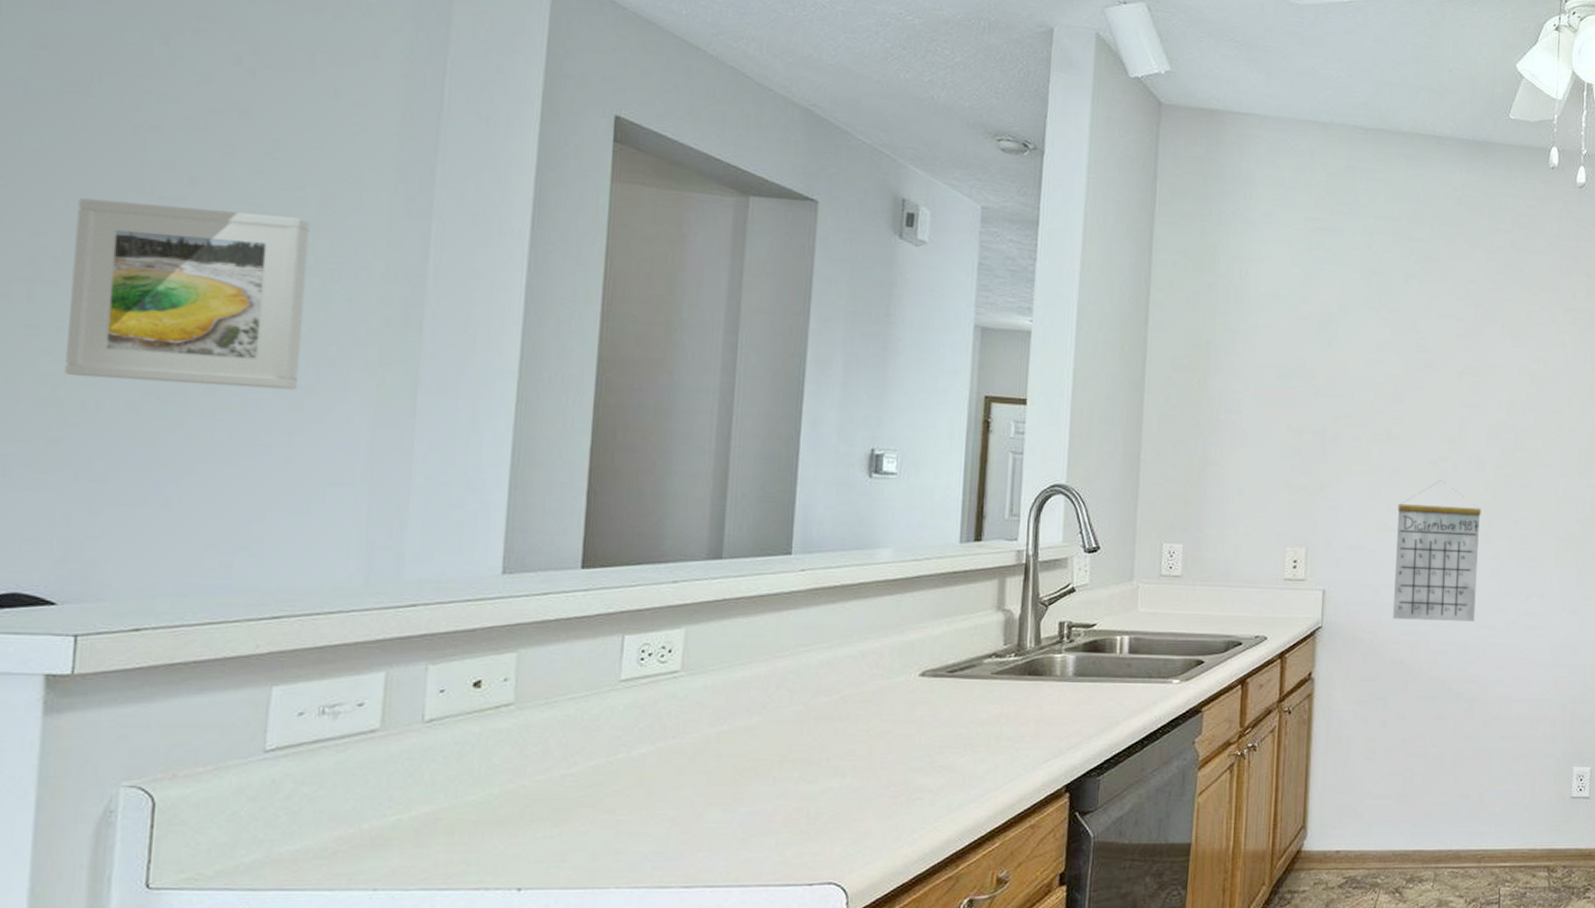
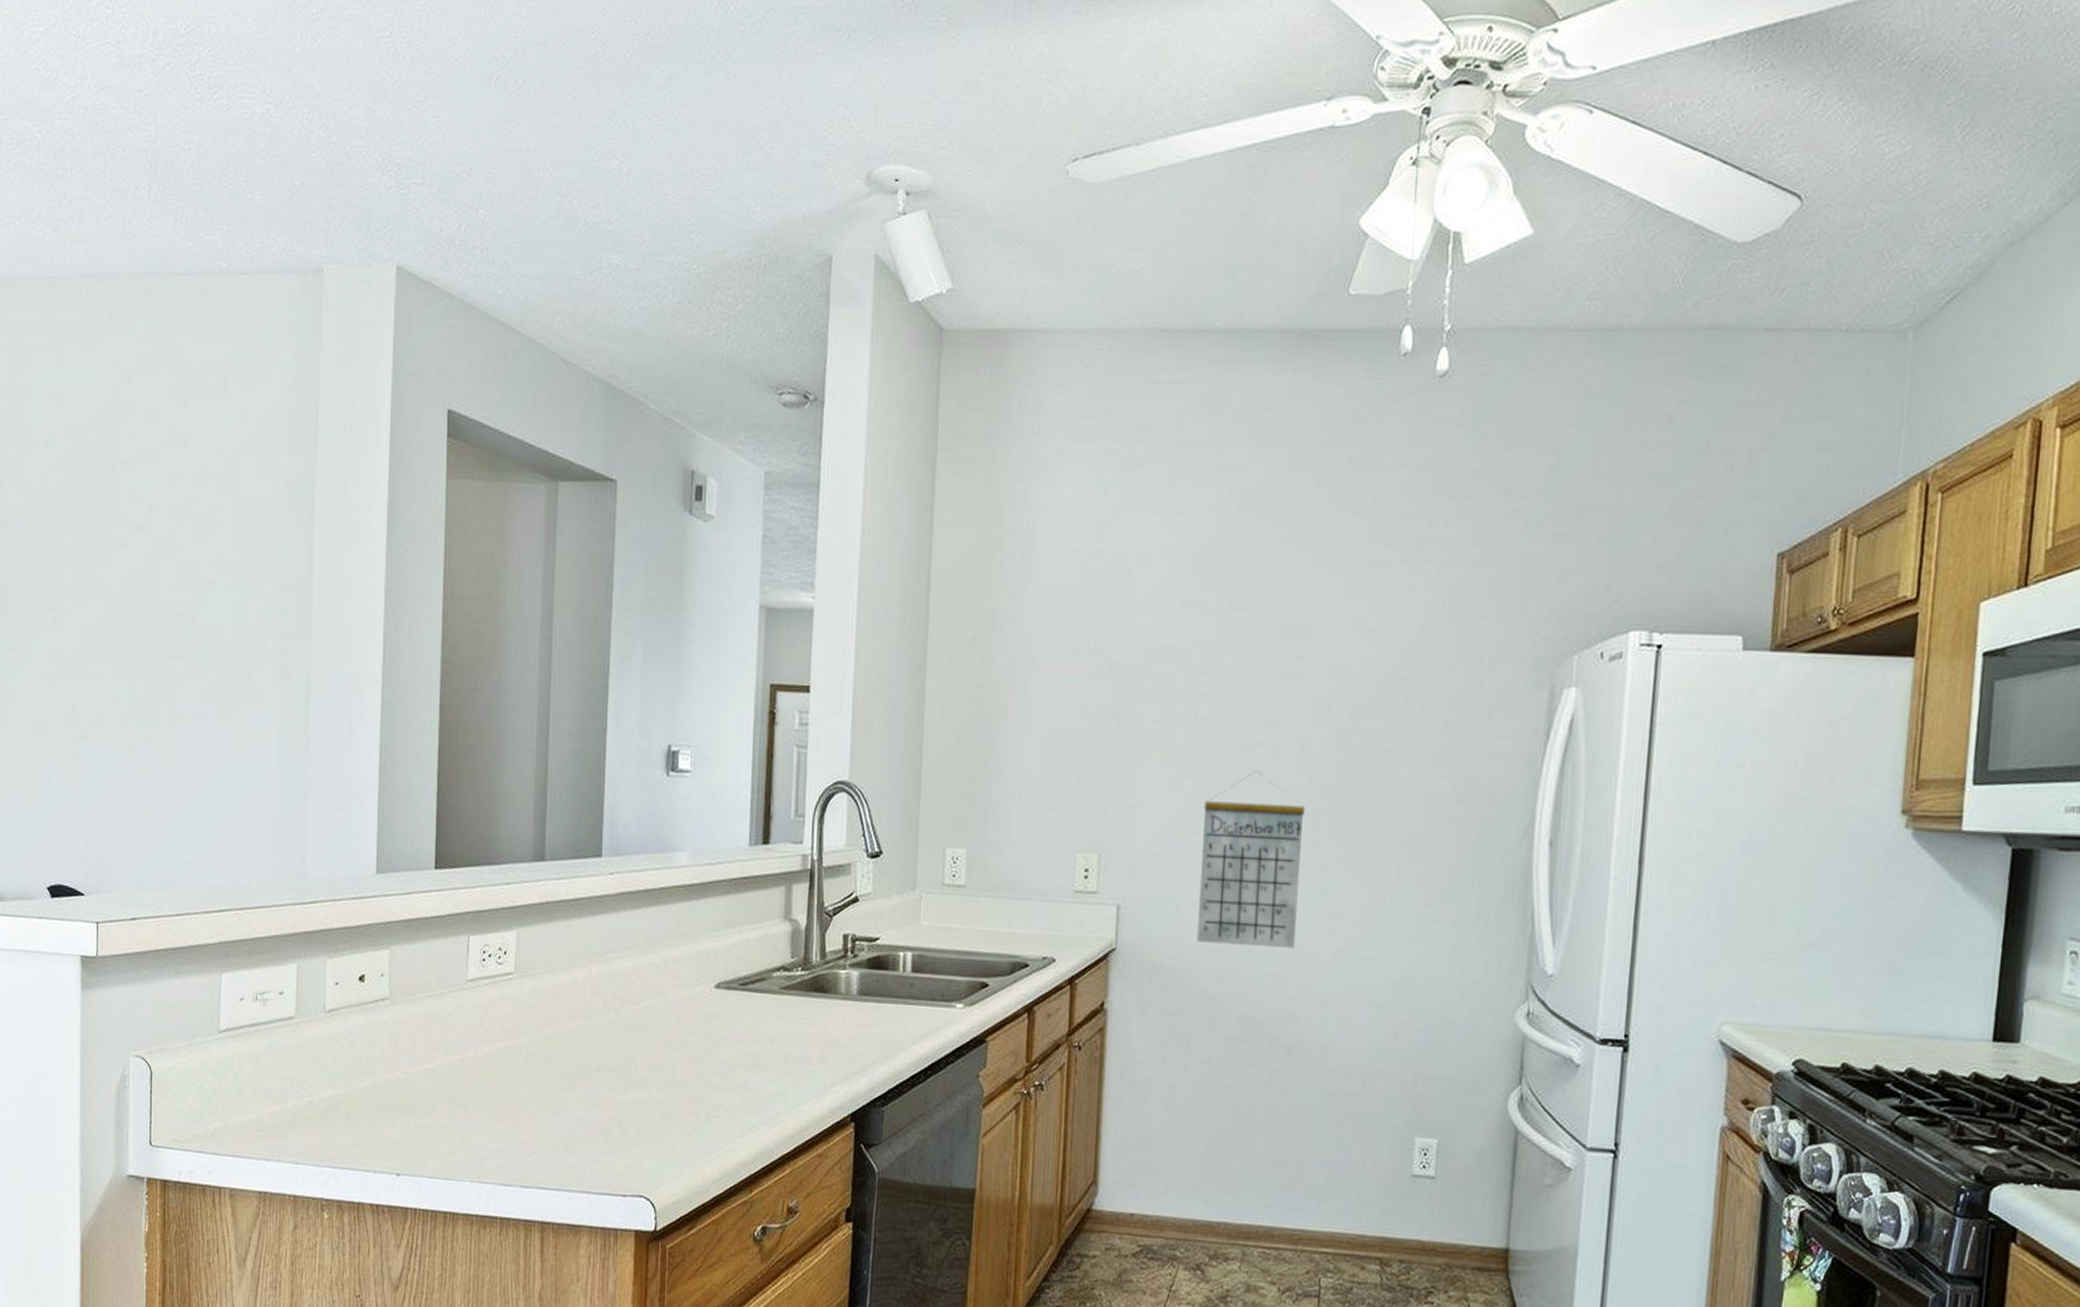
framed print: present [65,198,310,390] -> none [80,533,230,701]

